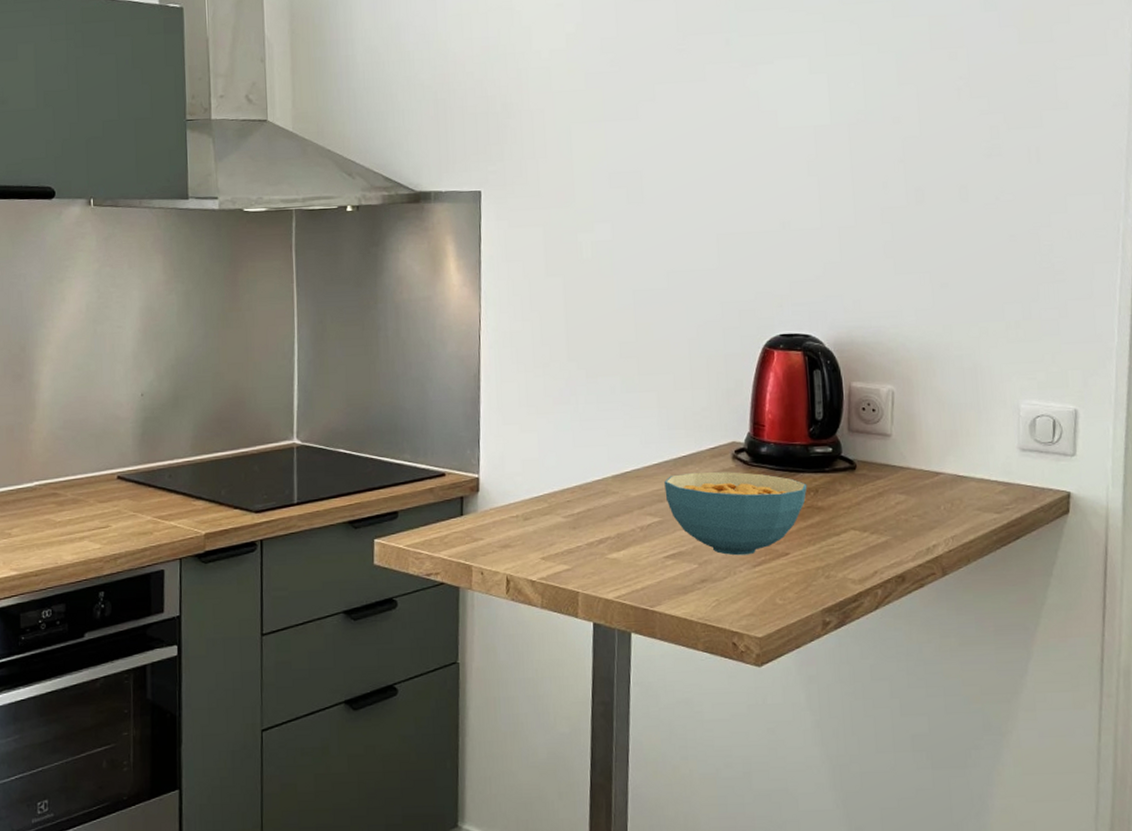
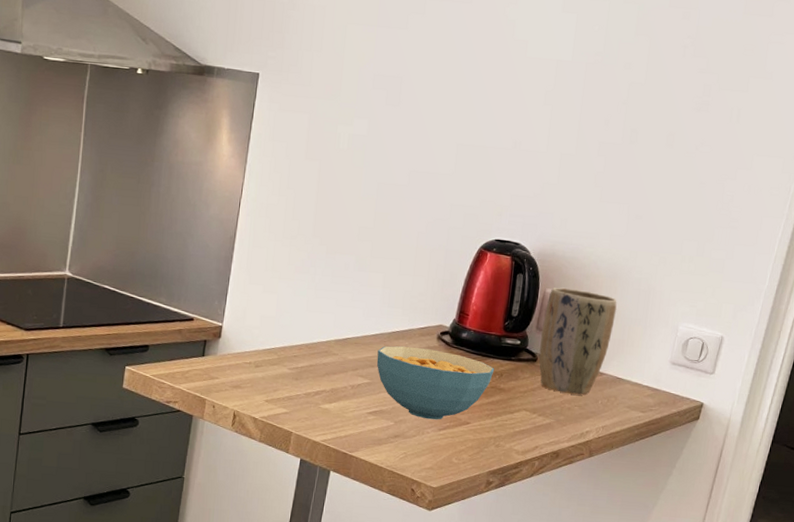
plant pot: none [855,378,941,503] -> present [539,287,617,396]

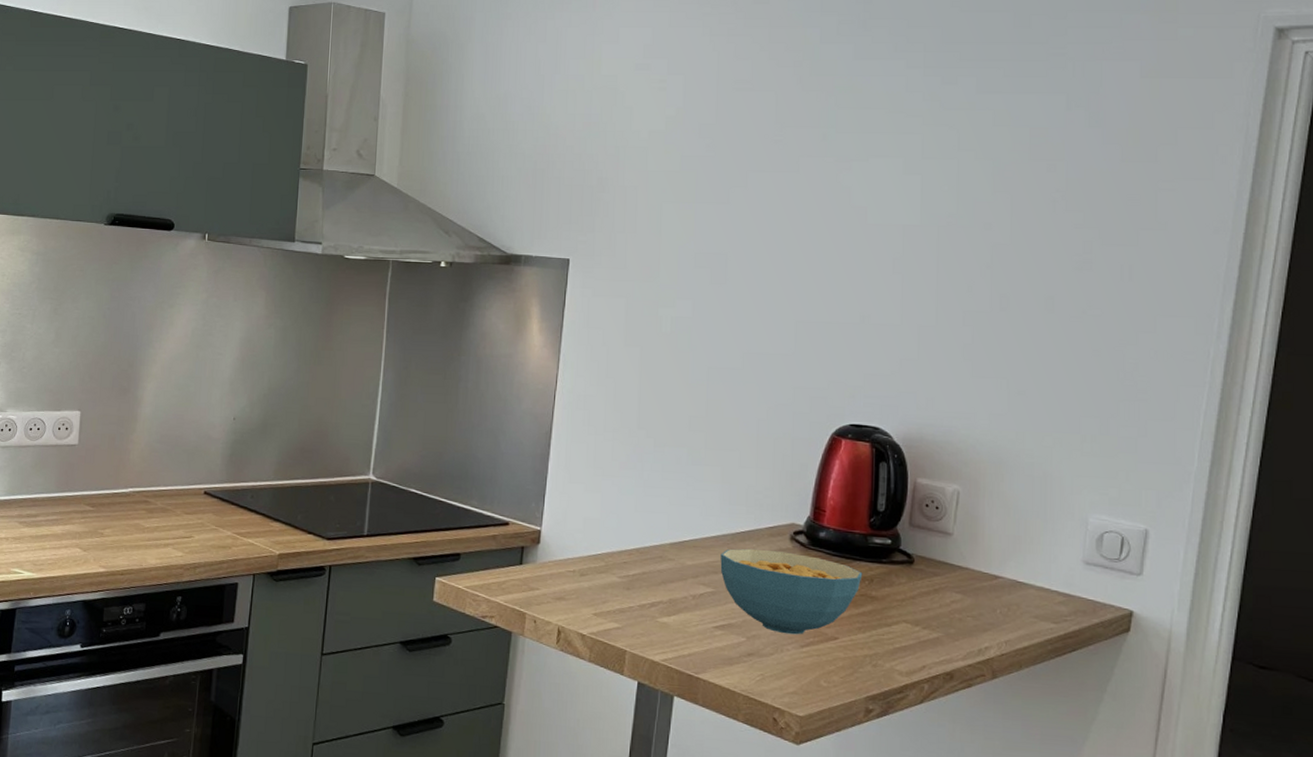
plant pot: present [539,287,617,396] -> none [916,476,1006,604]

